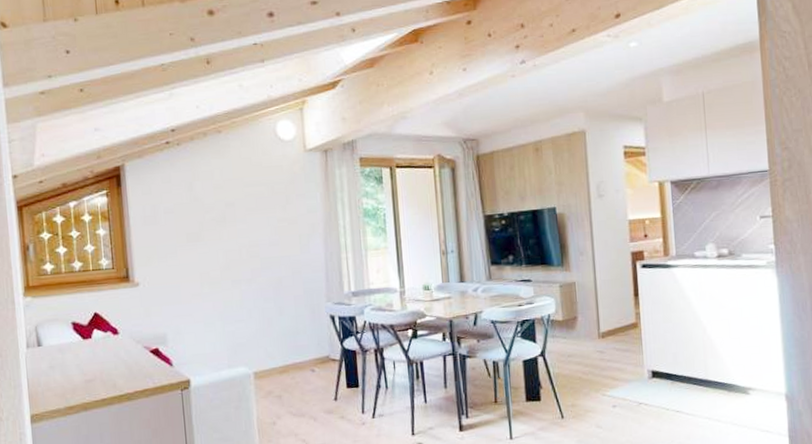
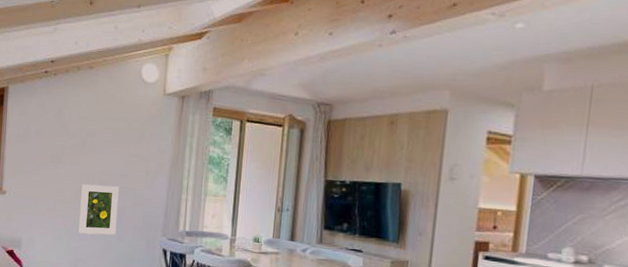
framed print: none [228,255,276,315] -> present [78,184,119,236]

